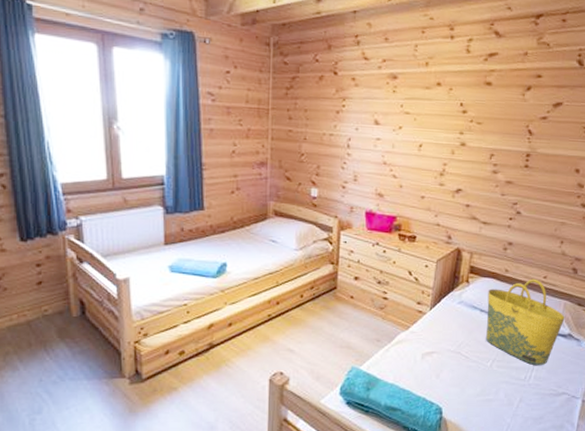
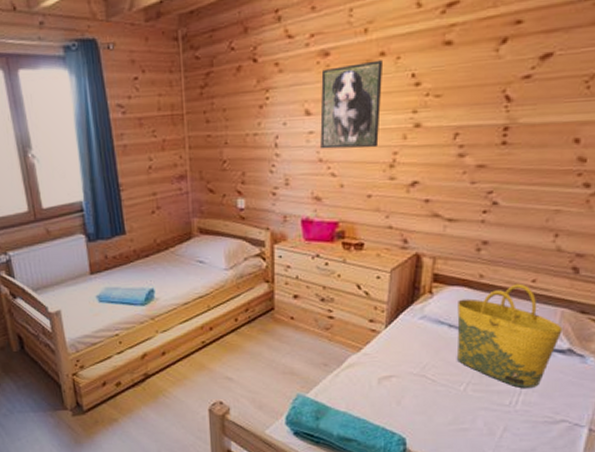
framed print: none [385,88,439,158] -> present [320,60,382,149]

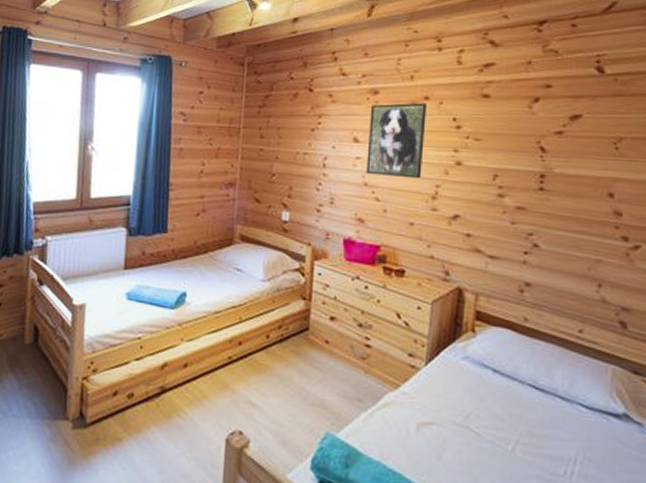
tote bag: present [457,283,563,388] -> none [502,332,616,456]

